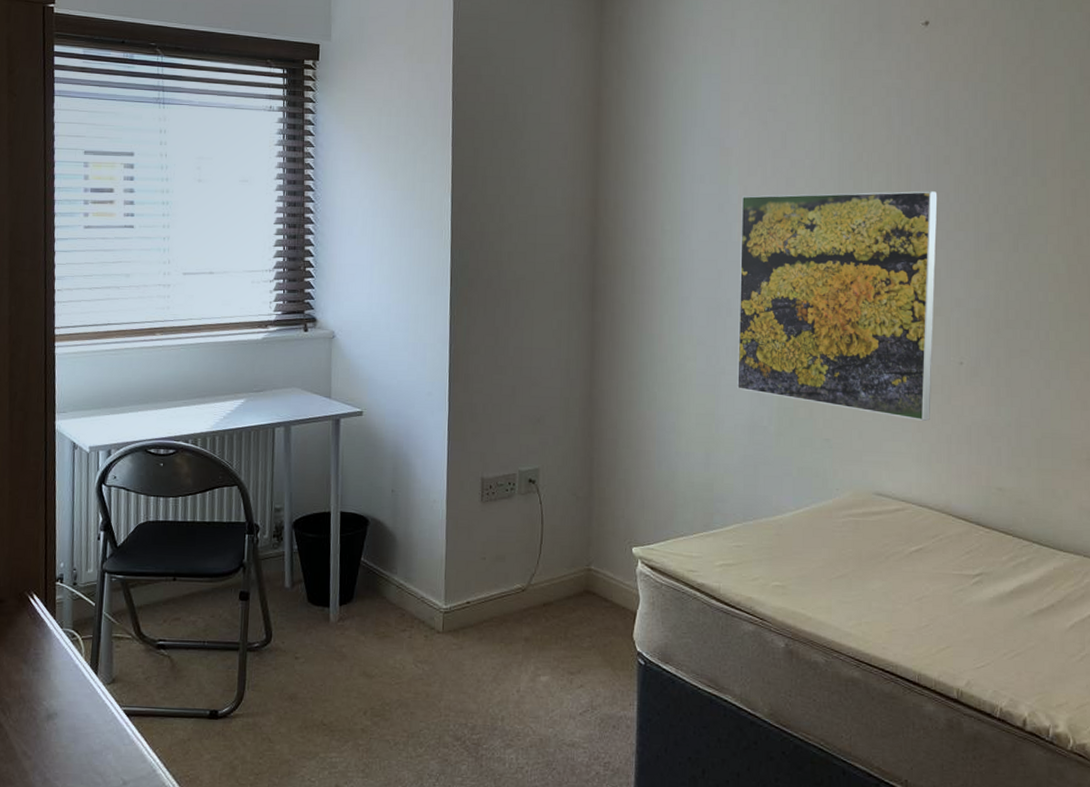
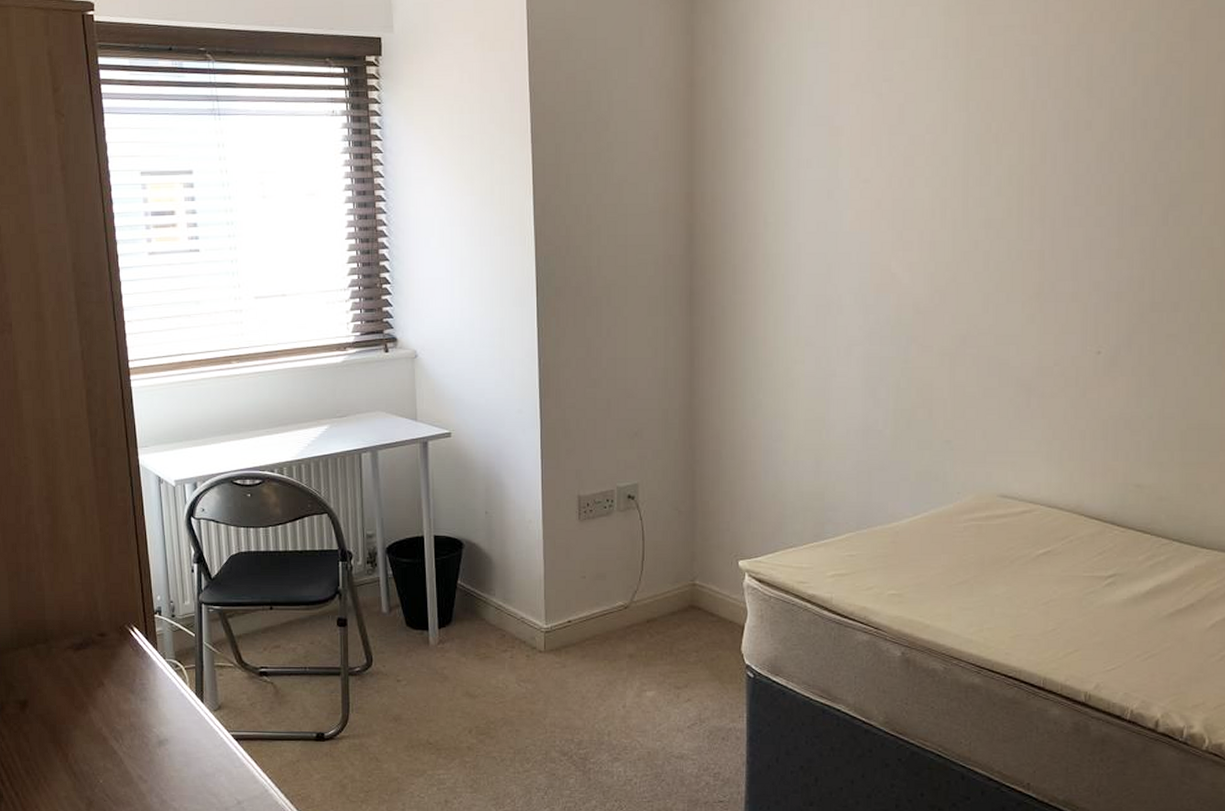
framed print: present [736,191,938,422] -> none [848,162,1077,418]

